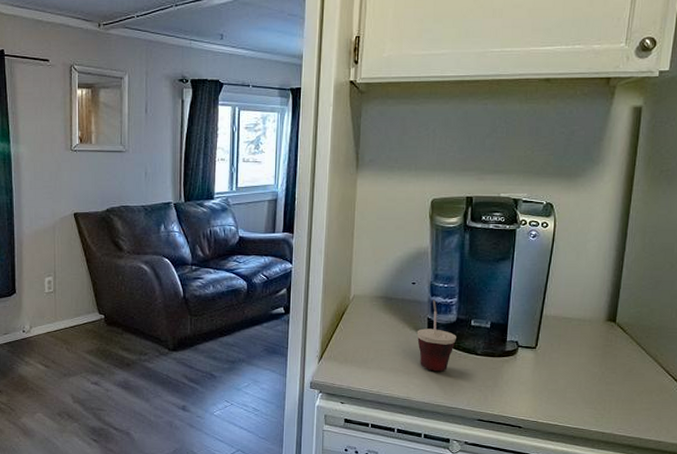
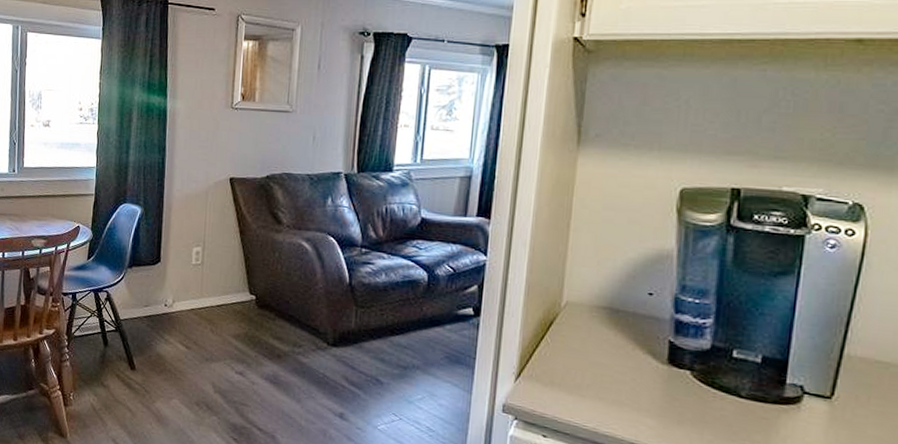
cup: present [416,300,456,372] -> none [652,318,710,413]

